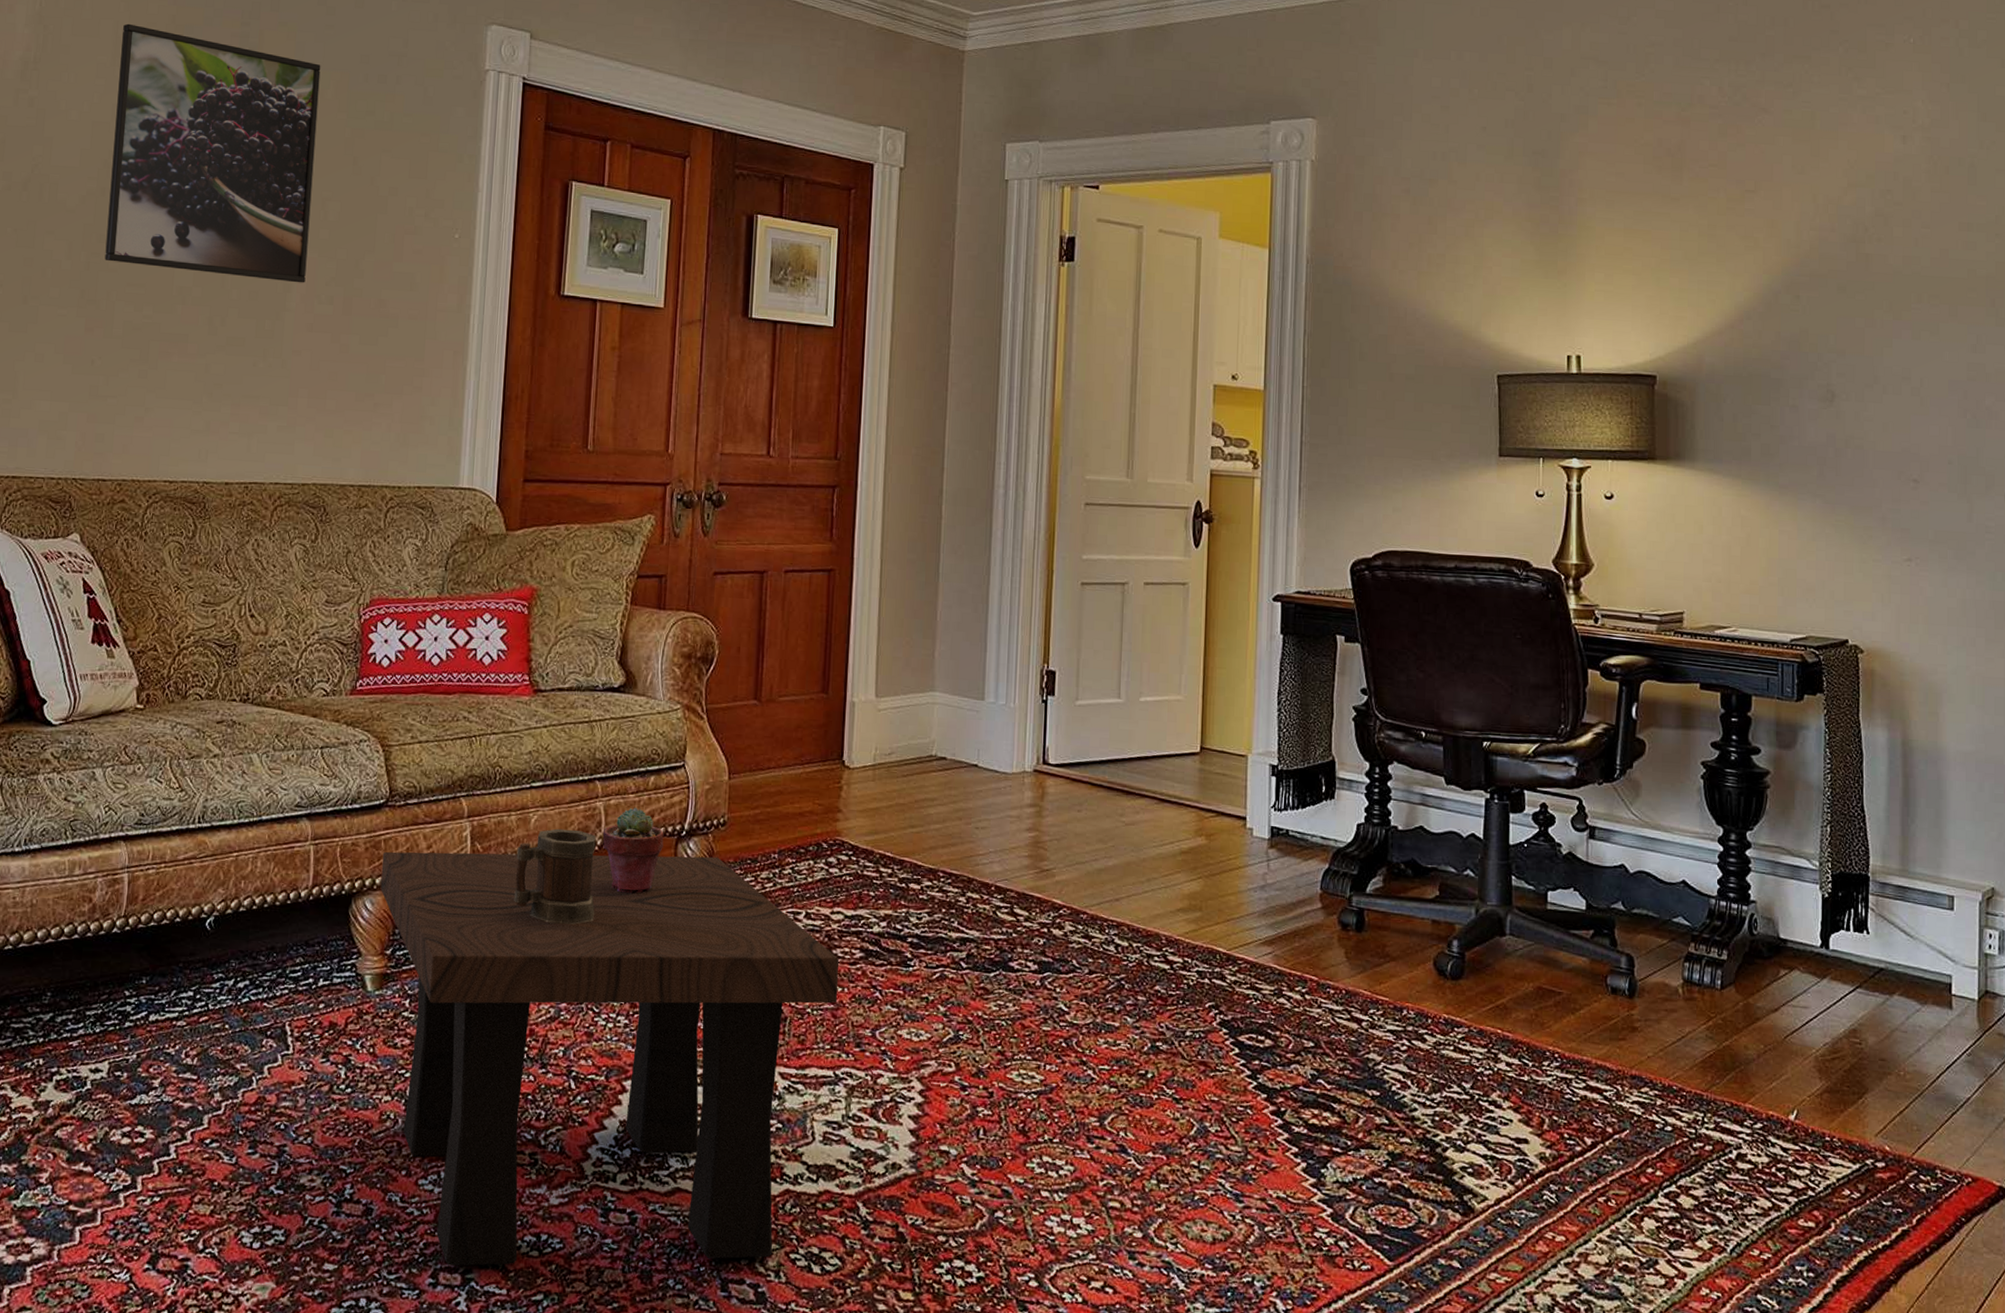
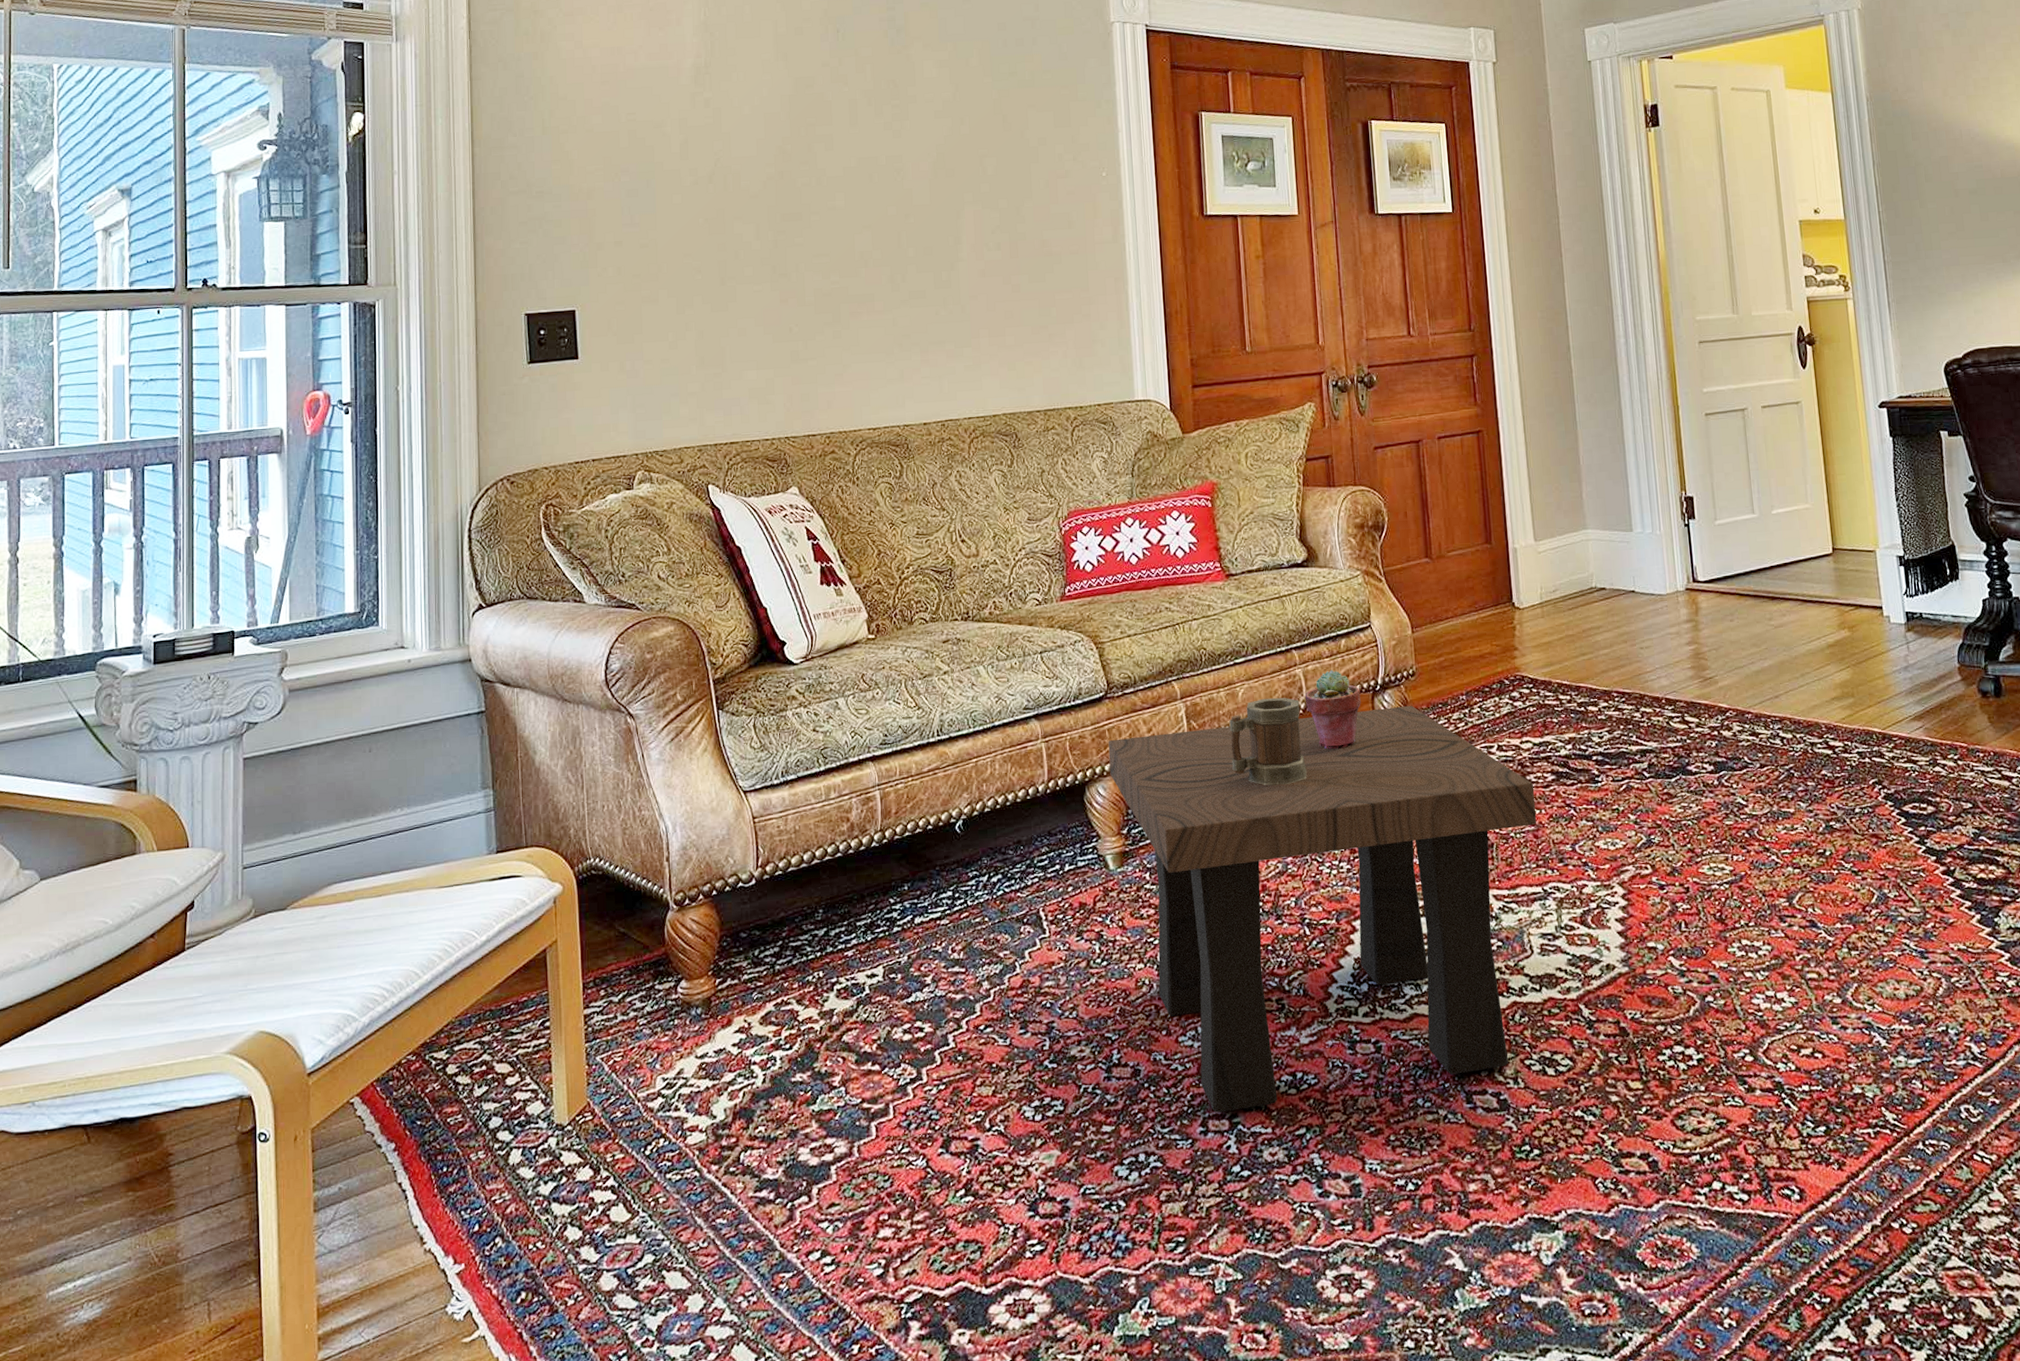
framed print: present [104,23,321,283] -> none [781,21,973,237]

